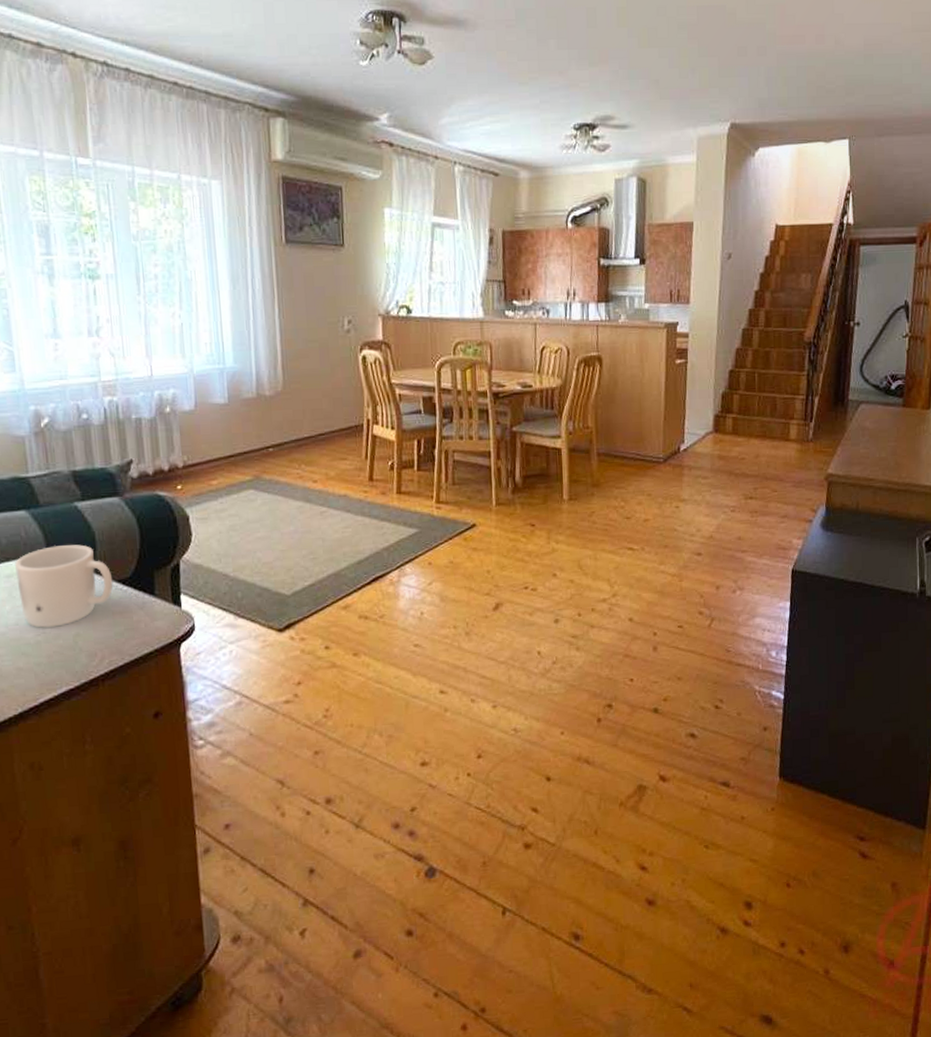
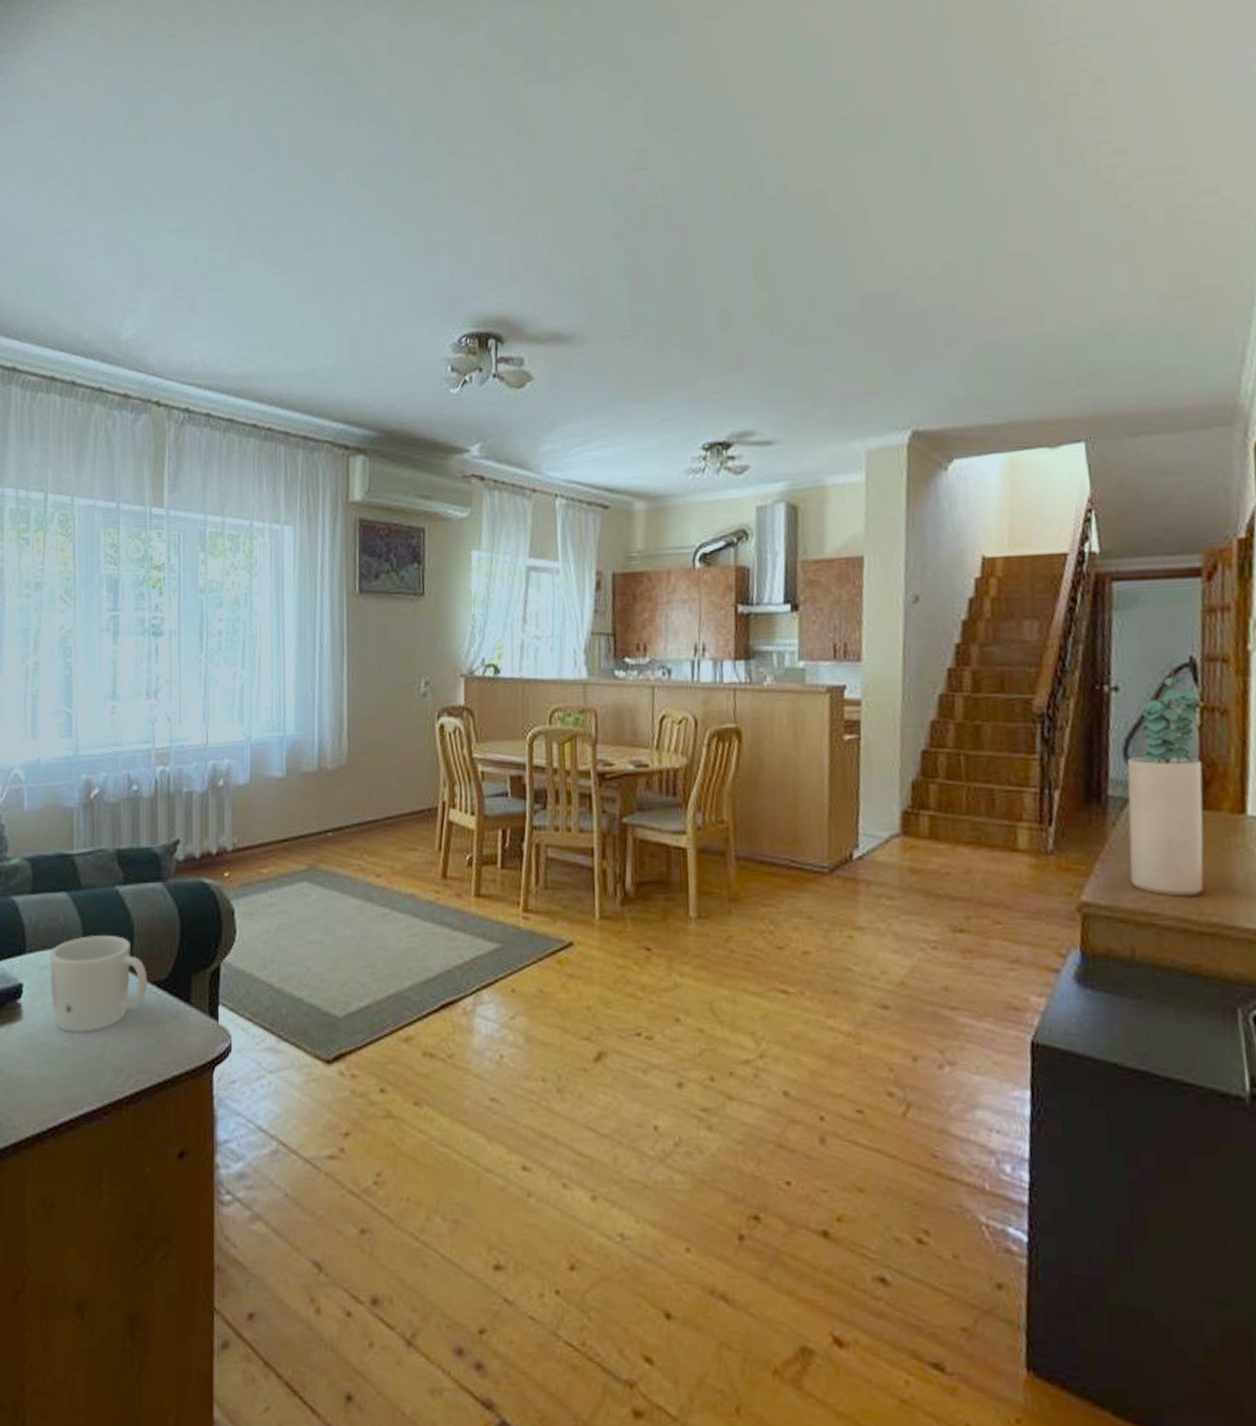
vase: none [859,307,910,467] -> present [1126,666,1205,897]

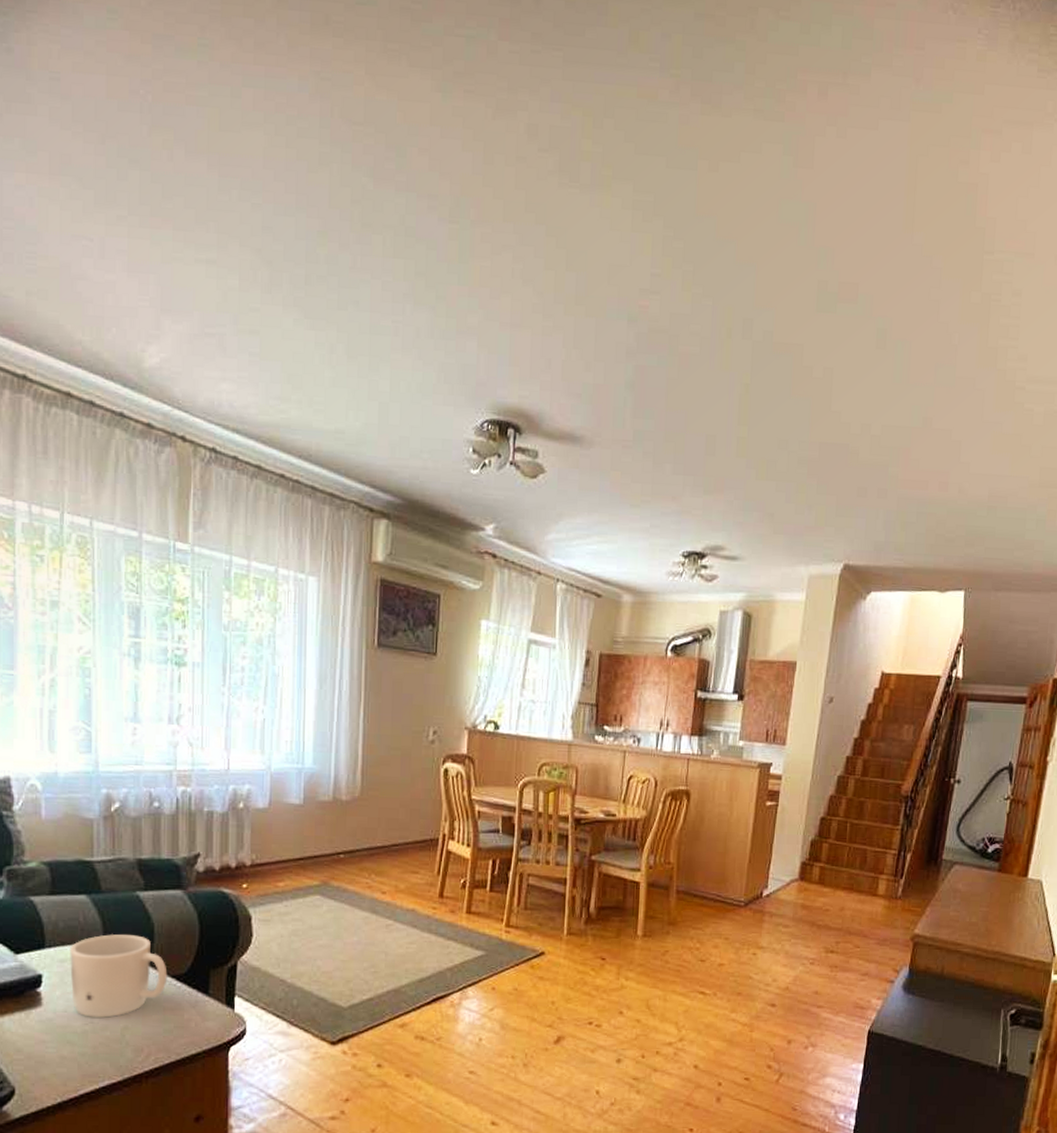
vase: present [1126,666,1205,897] -> none [948,768,1012,933]

